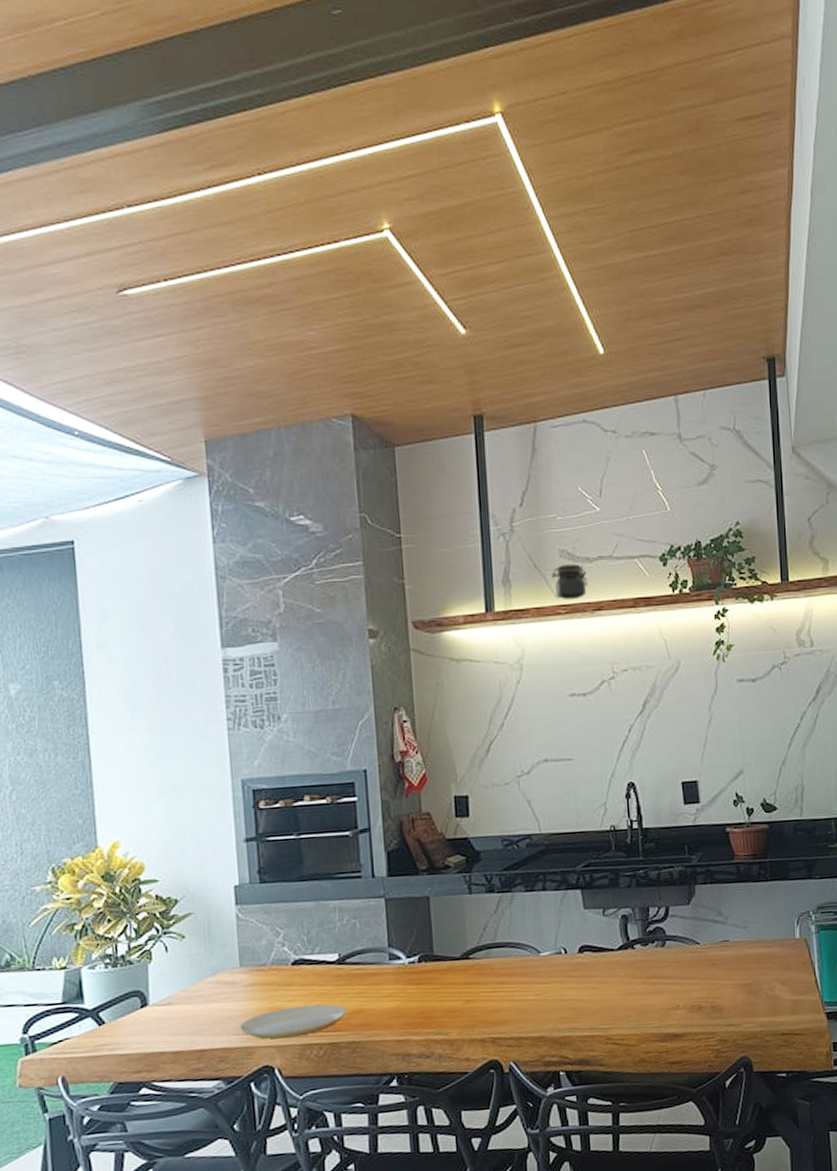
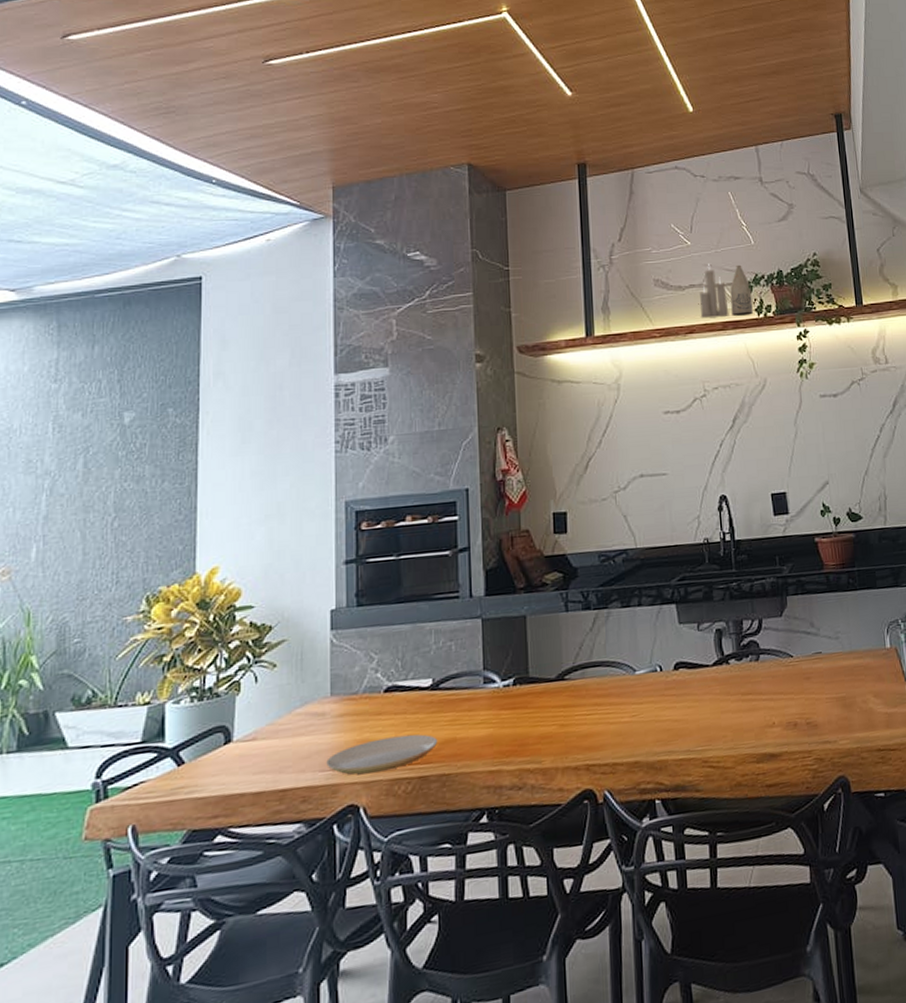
jar: present [552,564,588,600] -> none [647,292,680,325]
candle: none [608,532,641,594] -> present [699,263,729,319]
decorative bottle: none [642,534,667,593] -> present [730,264,753,317]

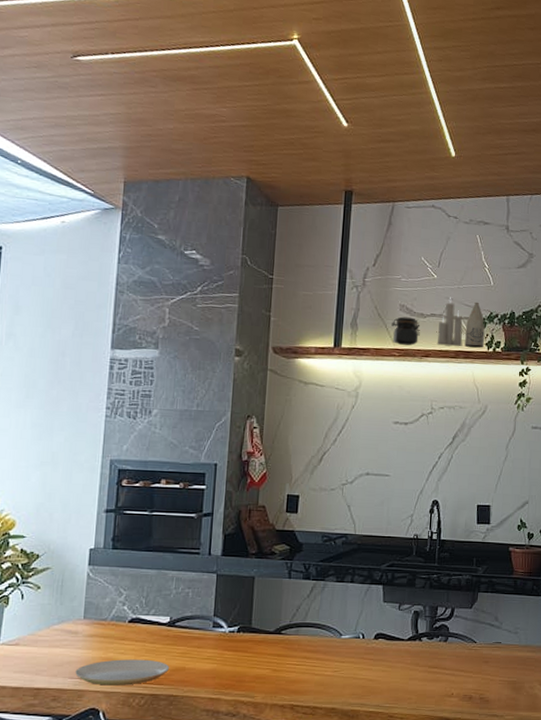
jar: none [647,292,680,325] -> present [391,316,421,346]

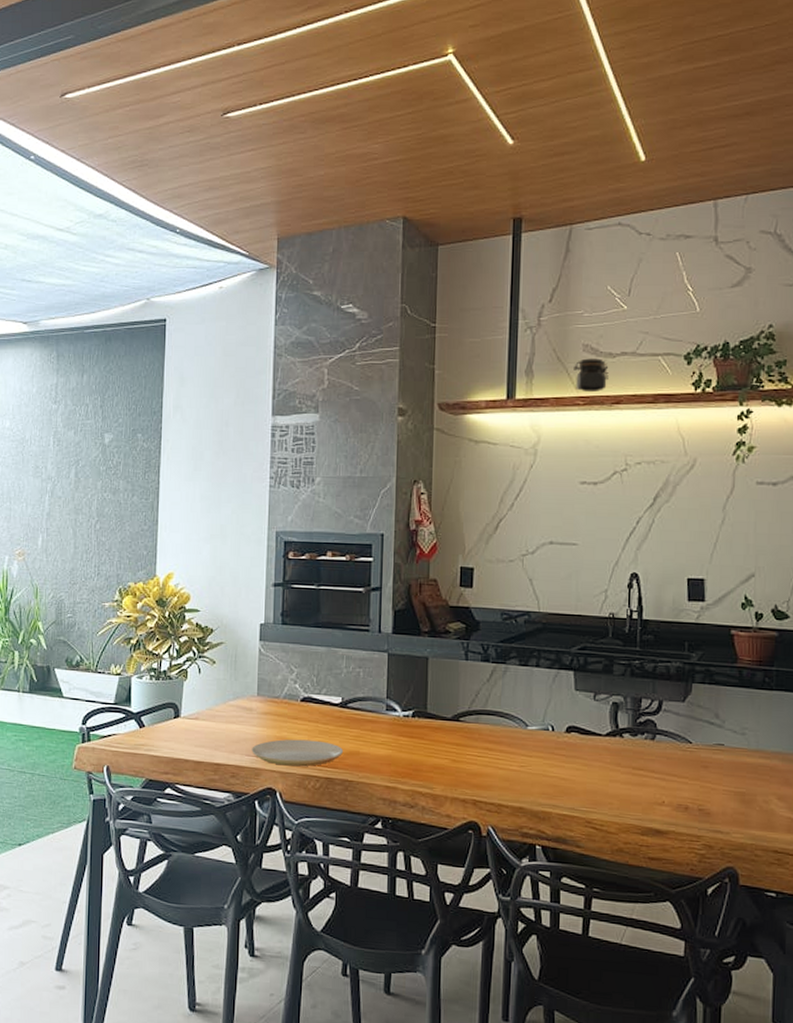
candle: present [436,297,463,347] -> none [629,330,662,390]
decorative bottle: present [465,302,485,349] -> none [665,333,691,390]

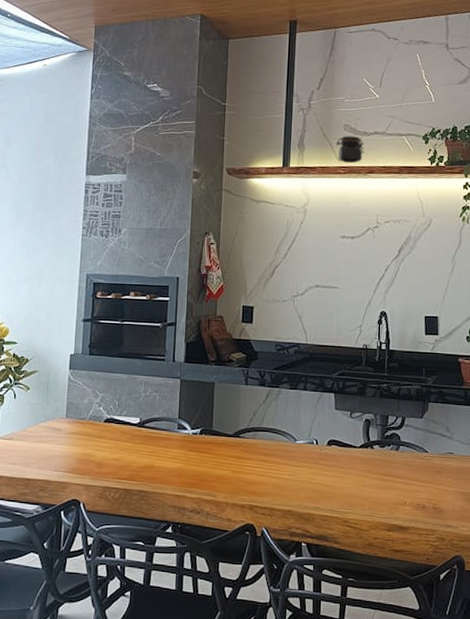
plate: present [252,739,344,767] -> none [59,455,141,480]

